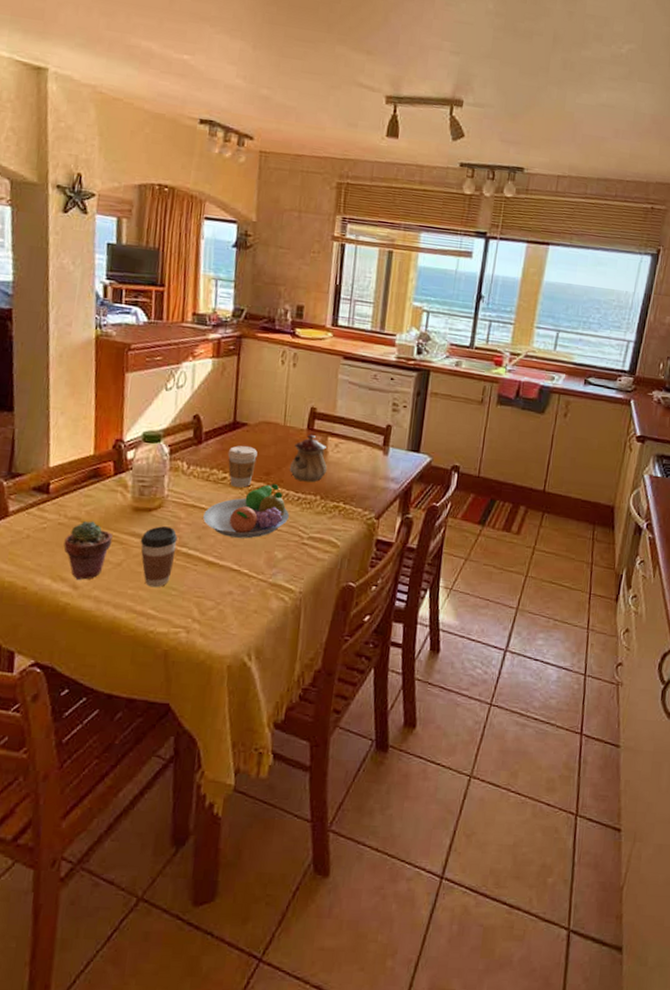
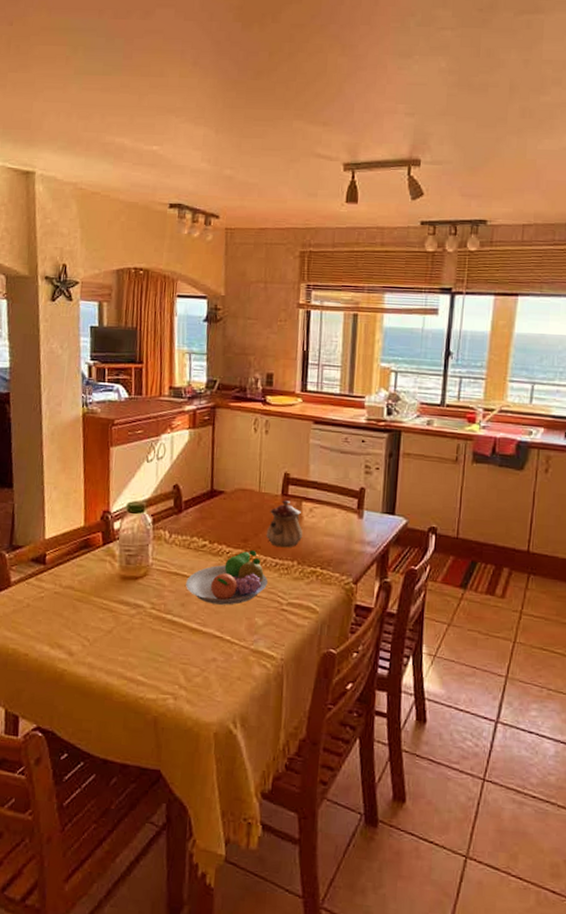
potted succulent: present [64,521,113,581] -> none [60,590,103,648]
coffee cup: present [140,526,178,588] -> none [128,594,163,654]
coffee cup: present [227,445,258,488] -> none [206,513,235,555]

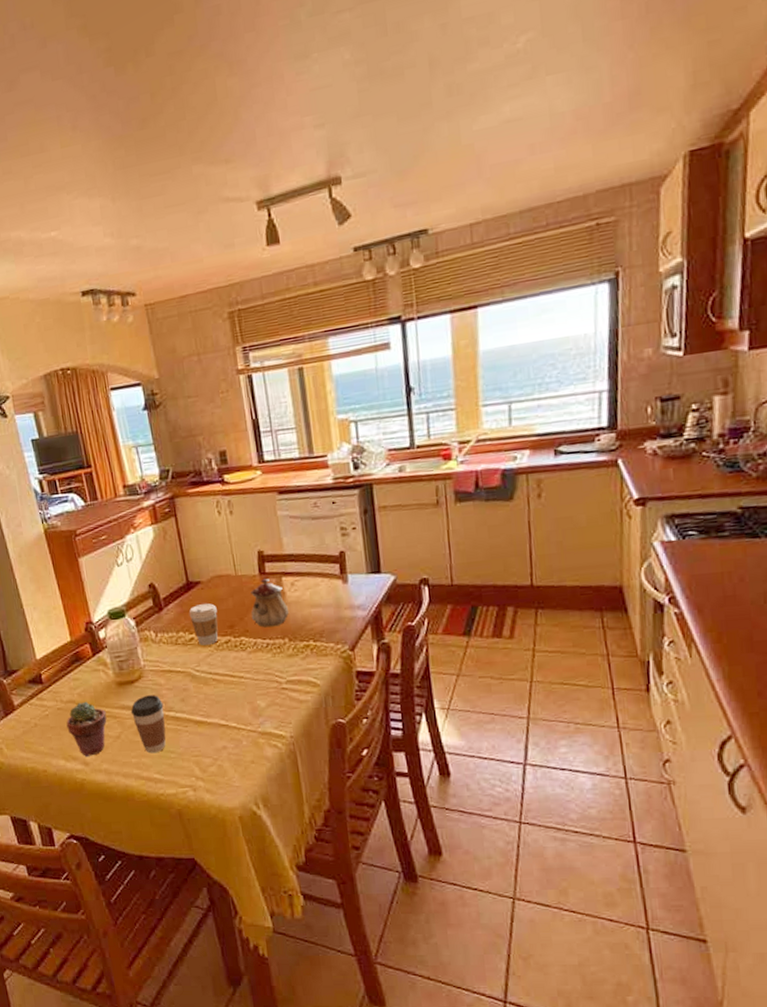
potted succulent: none [60,590,103,648] -> present [66,701,107,758]
coffee cup: none [128,594,163,654] -> present [130,695,166,754]
fruit bowl: present [186,550,268,605] -> none [181,635,262,695]
coffee cup: none [206,513,235,555] -> present [188,603,218,645]

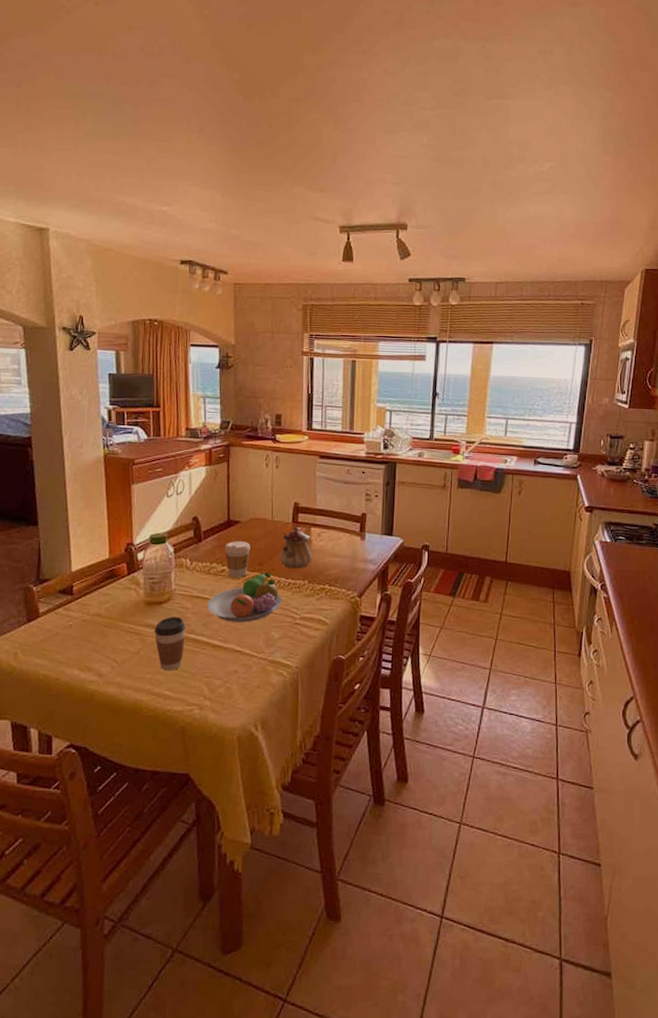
potted succulent: present [66,701,107,758] -> none [88,616,130,670]
fruit bowl: none [181,635,262,695] -> present [207,573,282,622]

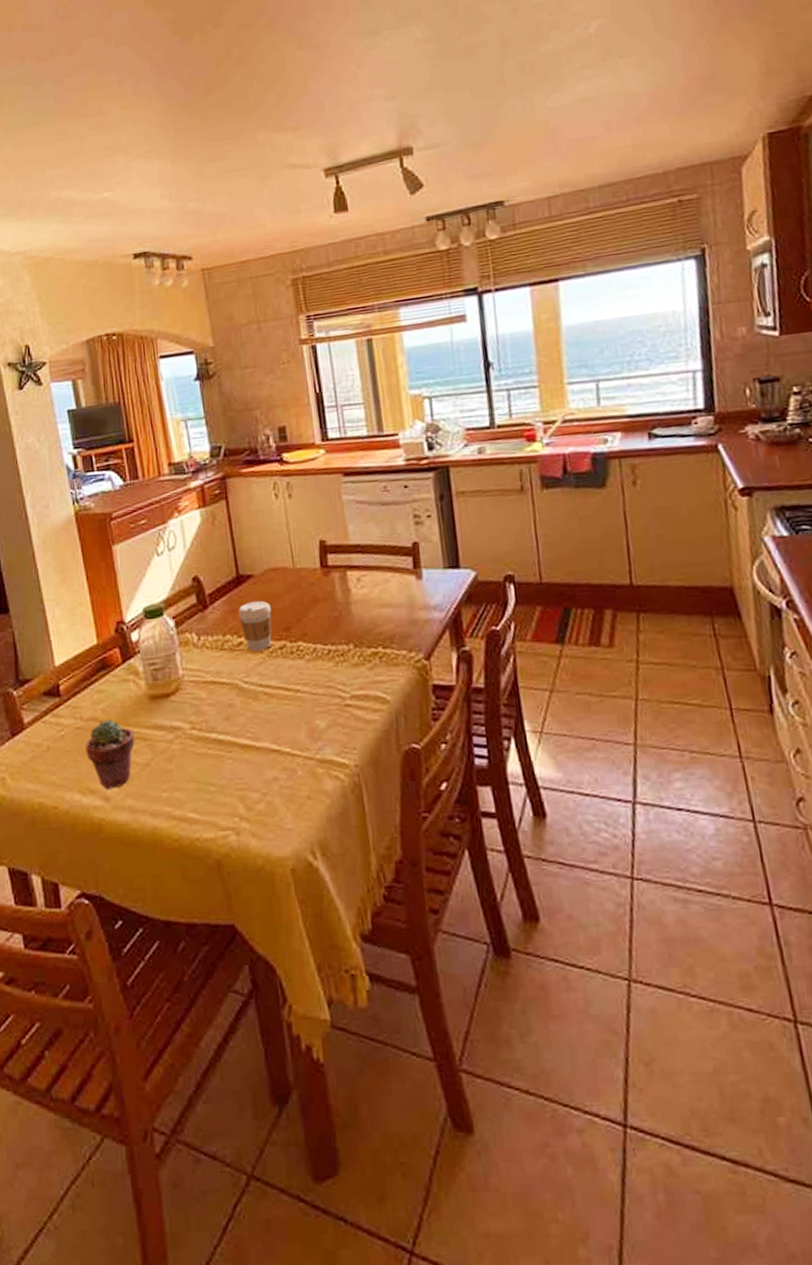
potted succulent: none [88,616,130,670] -> present [85,719,135,791]
coffee cup: present [154,617,186,671] -> none [164,711,206,786]
fruit bowl: present [207,573,282,622] -> none [226,639,323,712]
teapot: present [279,526,312,569] -> none [310,571,354,631]

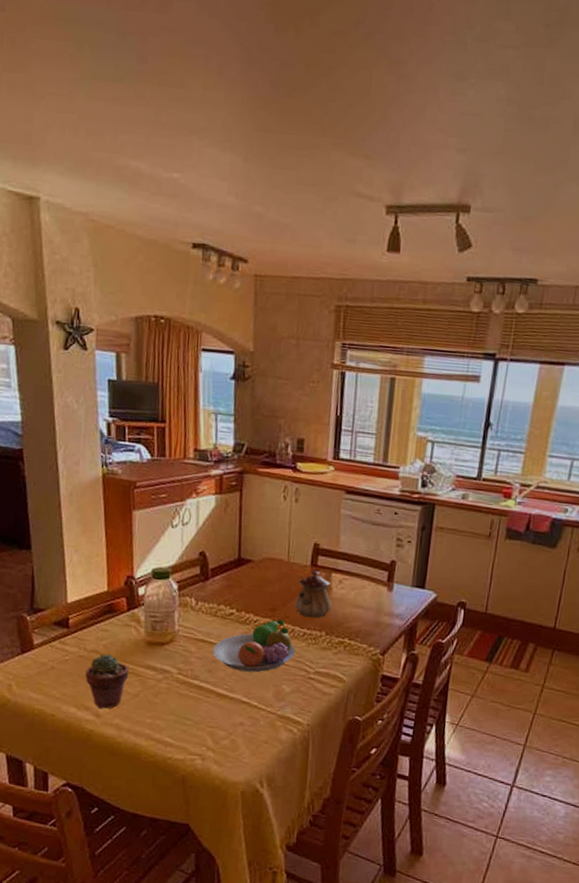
fruit bowl: none [226,639,323,712] -> present [213,619,295,673]
coffee cup: present [238,601,272,651] -> none [234,582,263,623]
teapot: none [310,571,354,631] -> present [294,570,331,618]

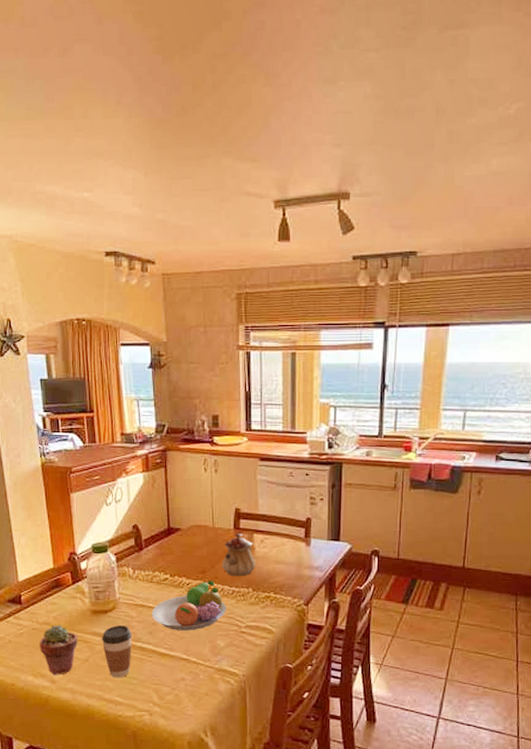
coffee cup: none [155,659,190,718] -> present [101,625,132,678]

